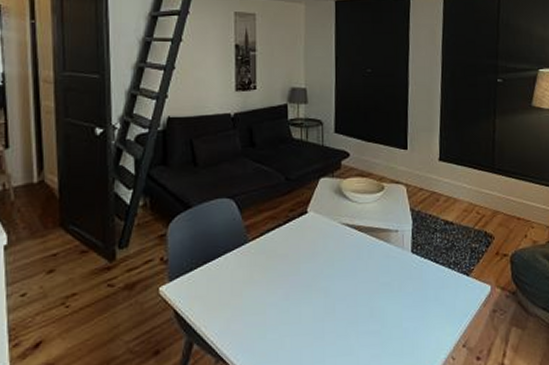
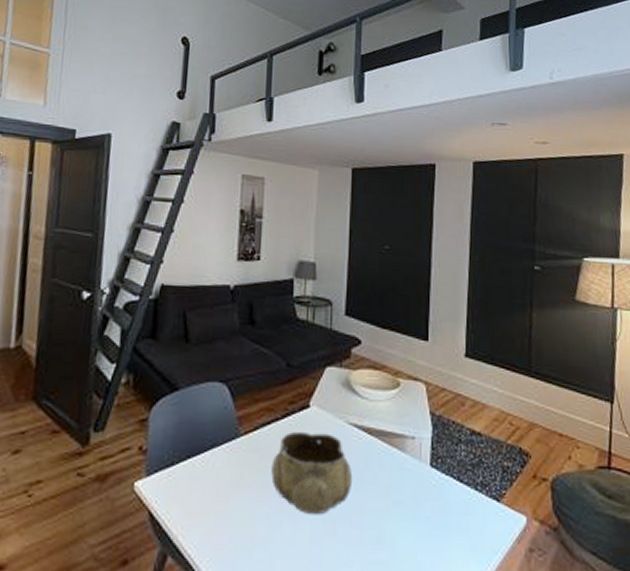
decorative bowl: none [277,233,347,301] -> present [271,432,353,516]

